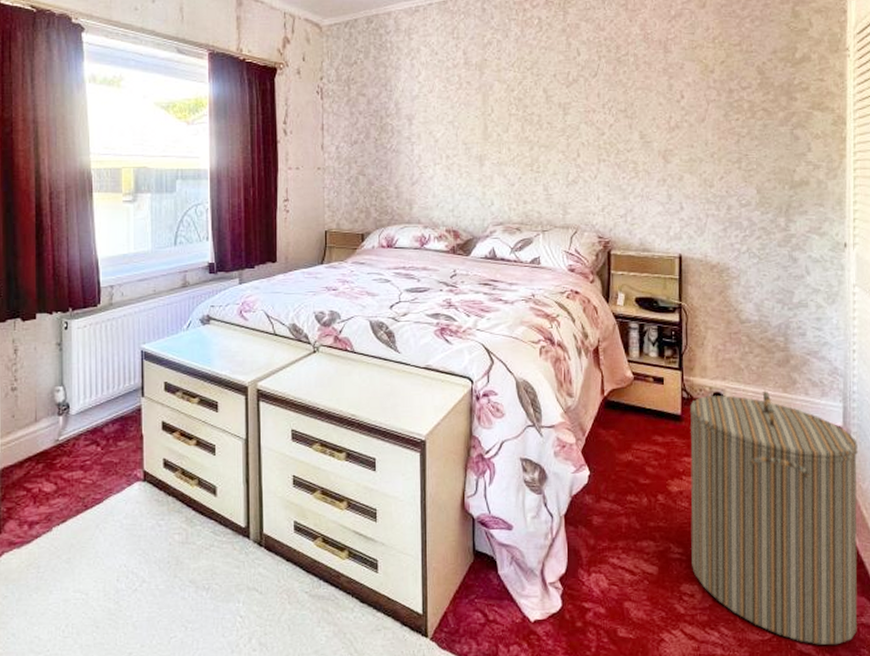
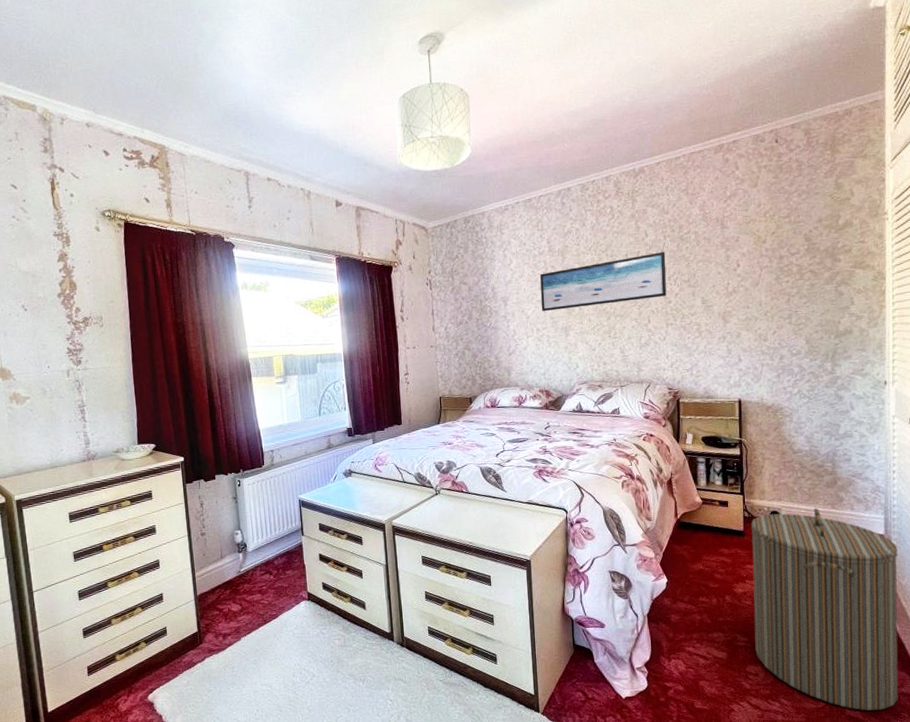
wall art: none [452,75,600,136] -> present [540,252,667,312]

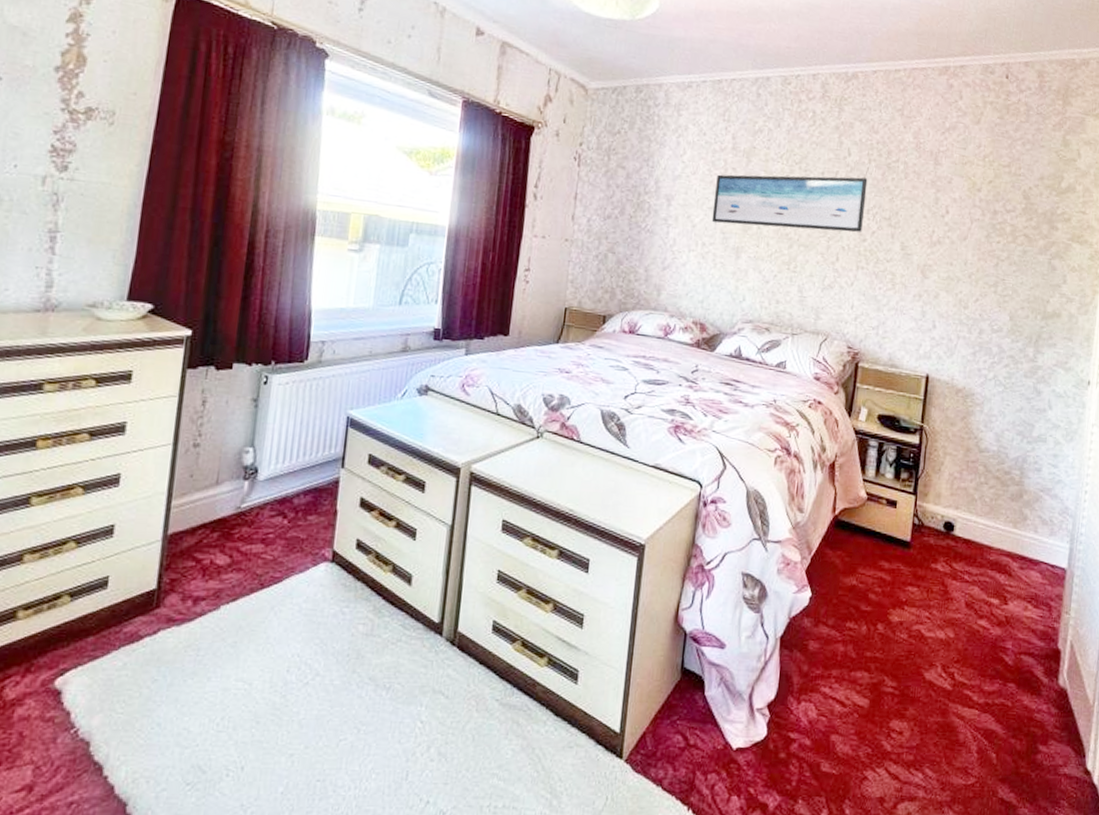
laundry hamper: present [750,508,898,711] -> none [903,524,1080,795]

